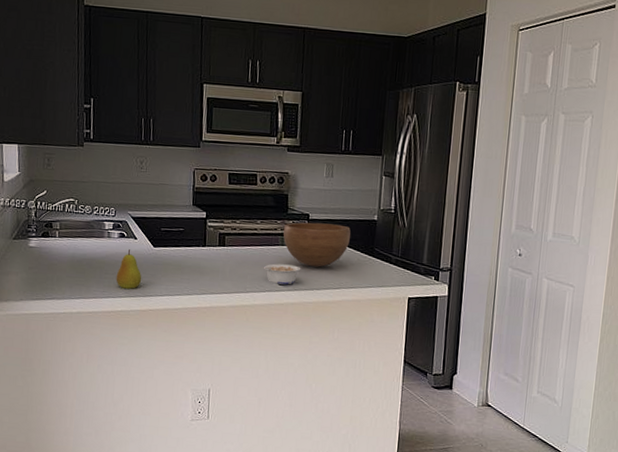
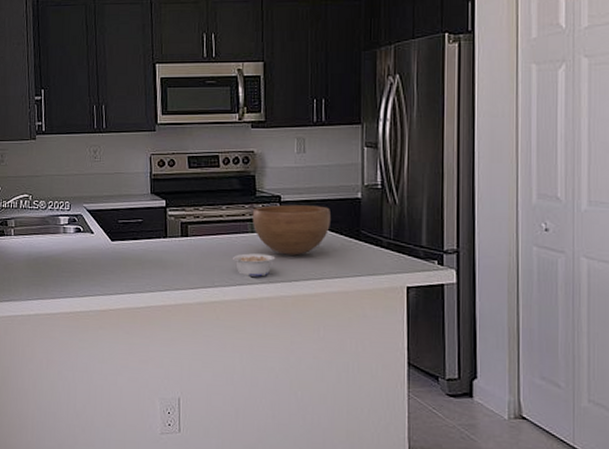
fruit: present [116,249,142,290] -> none [73,245,101,288]

